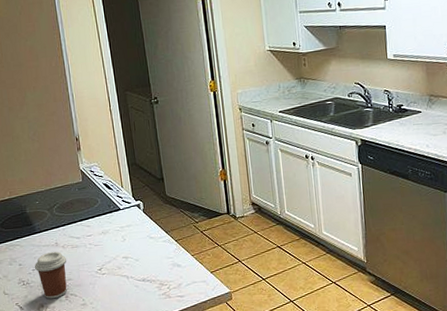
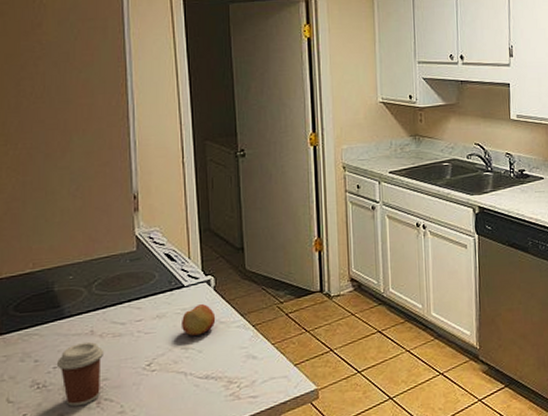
apple: none [120,223,147,248] -> present [180,304,216,336]

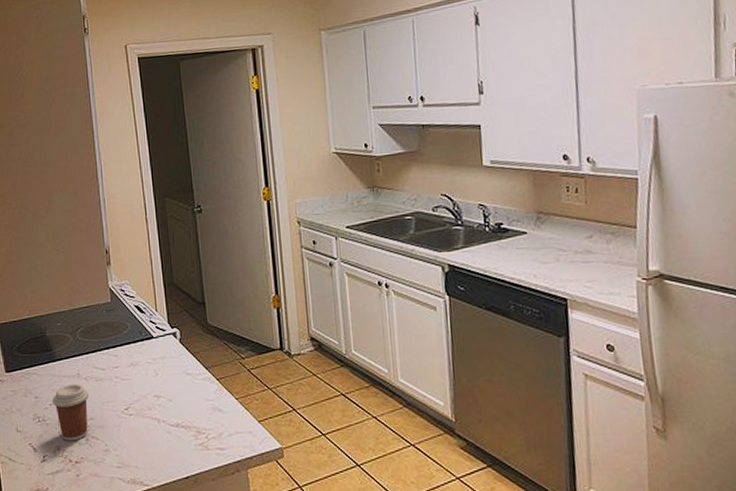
apple: present [180,304,216,336] -> none [152,355,183,385]

